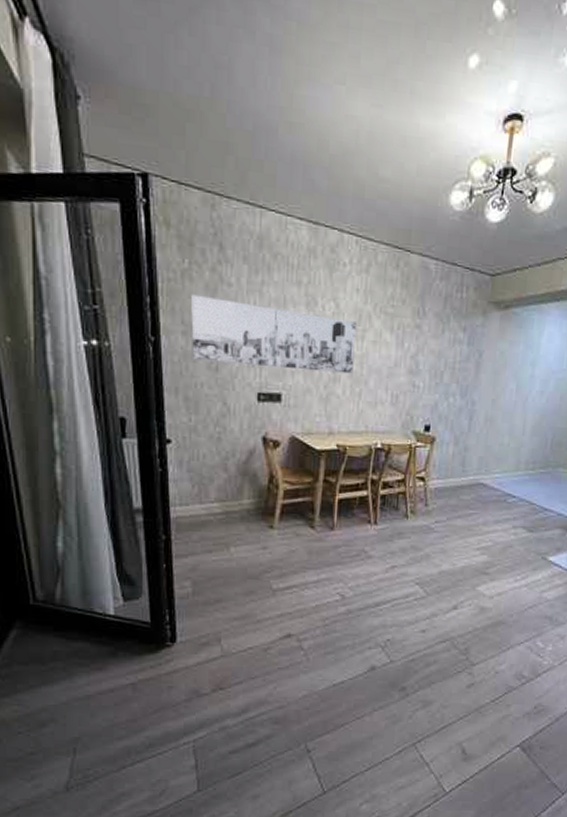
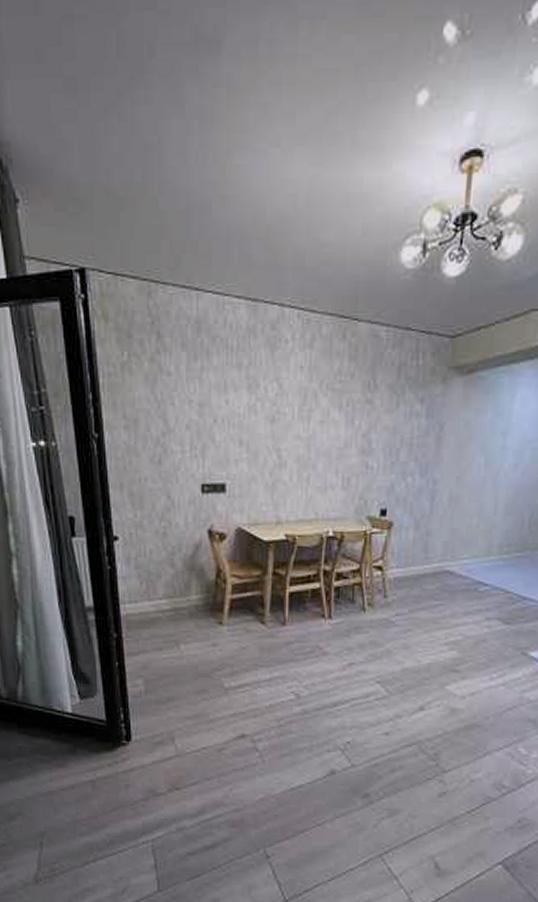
wall art: present [190,294,356,374] -> none [130,387,302,458]

